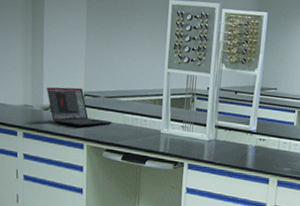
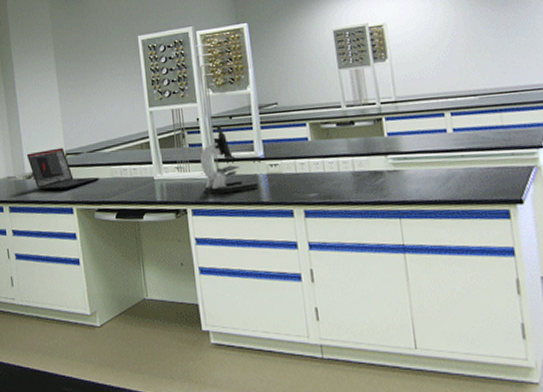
microscope: none [202,97,247,156] -> present [200,125,259,194]

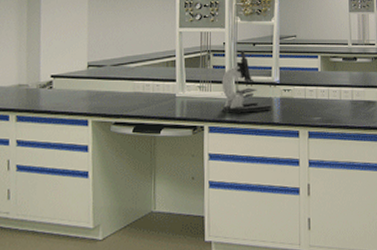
laptop: present [26,147,99,191] -> none [43,59,120,101]

